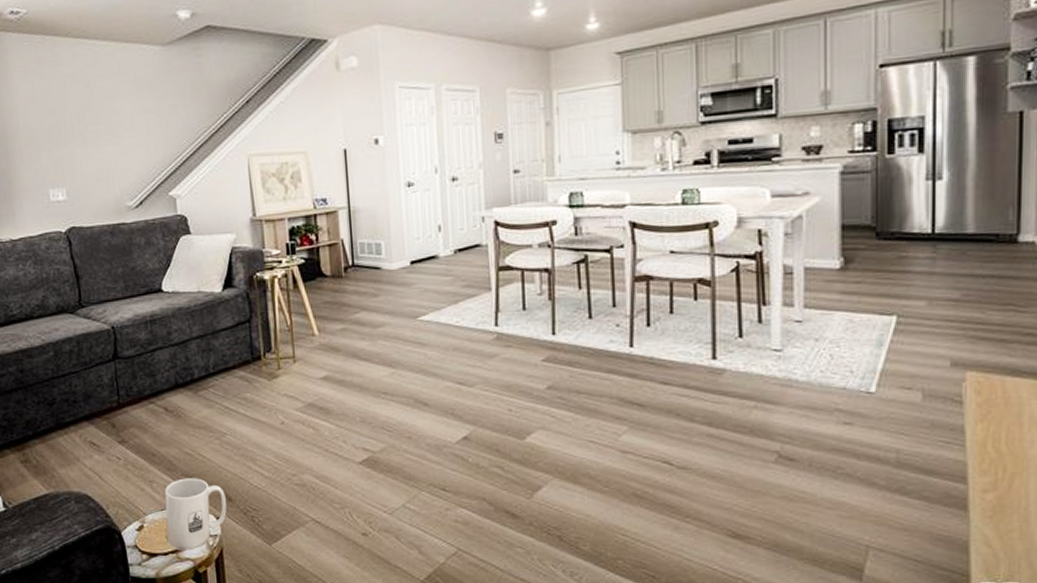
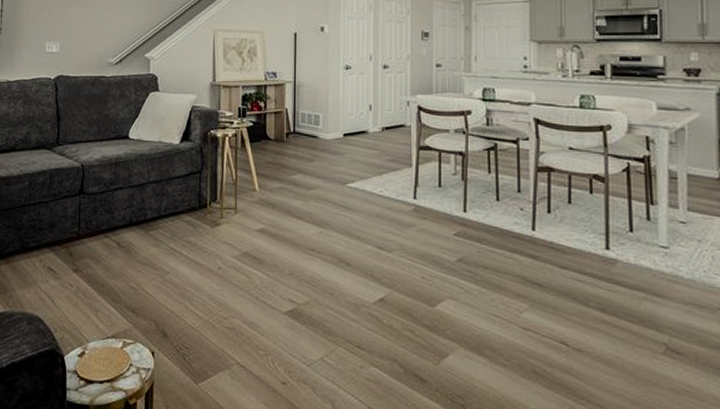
mug: present [164,478,227,551] -> none [104,310,162,381]

